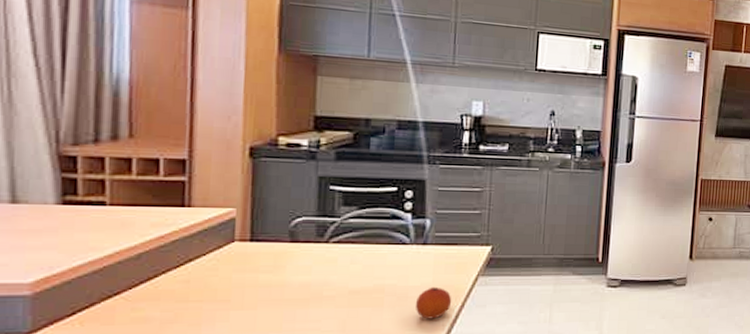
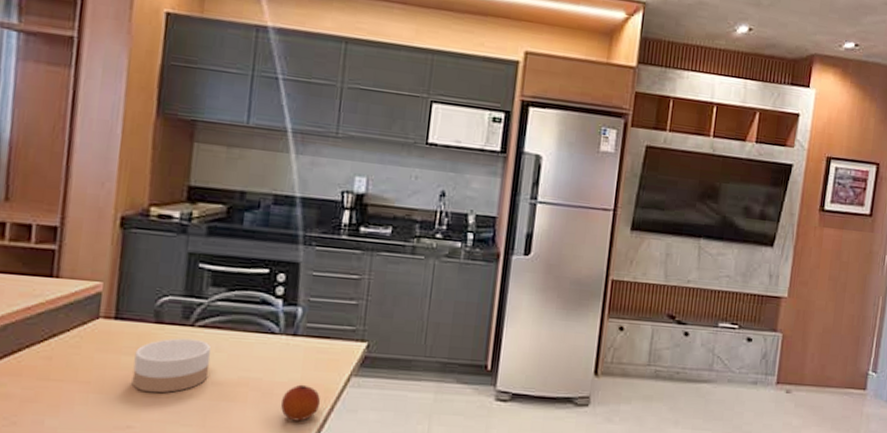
bowl: none [271,254,347,305] -> present [132,338,211,393]

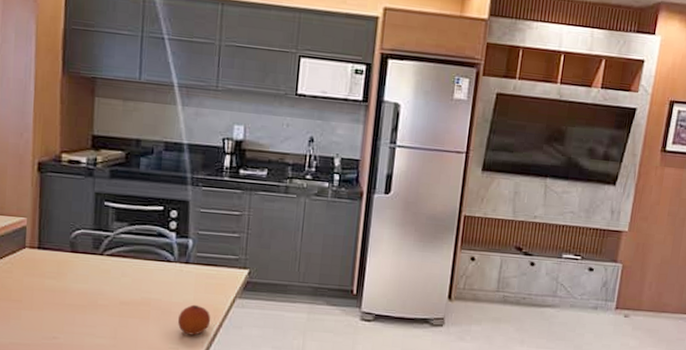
bowl: present [132,338,211,393] -> none [55,265,118,311]

